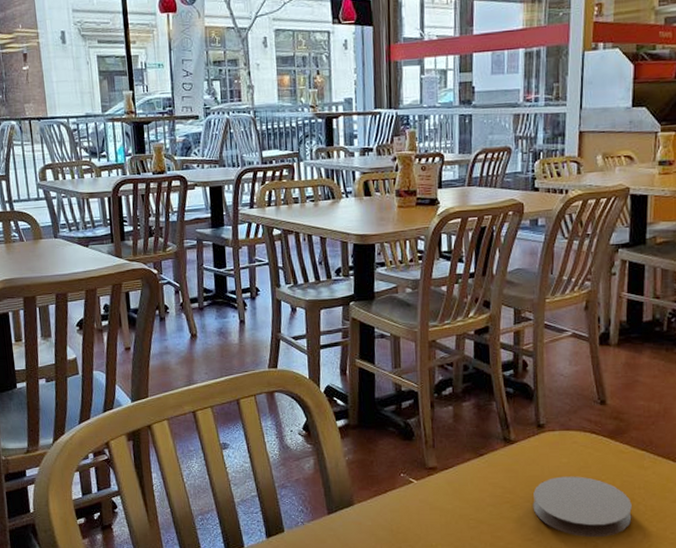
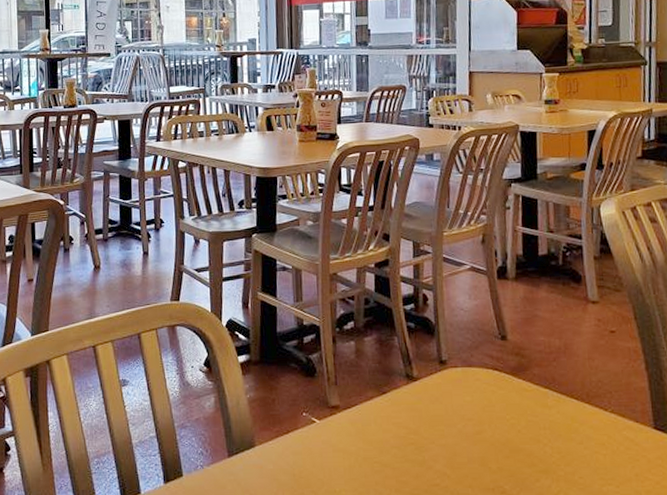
coaster: present [533,476,632,538] -> none [437,415,539,483]

